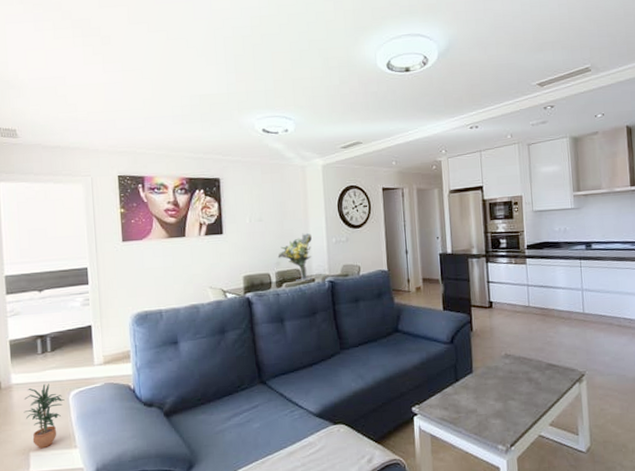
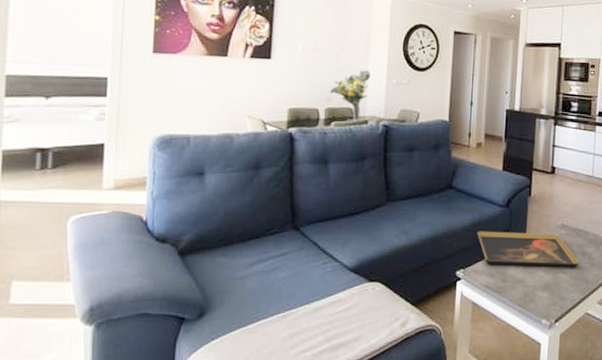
potted plant: present [23,384,65,449] -> none [10,205,62,279]
decorative tray: none [427,364,527,399] -> present [477,231,579,268]

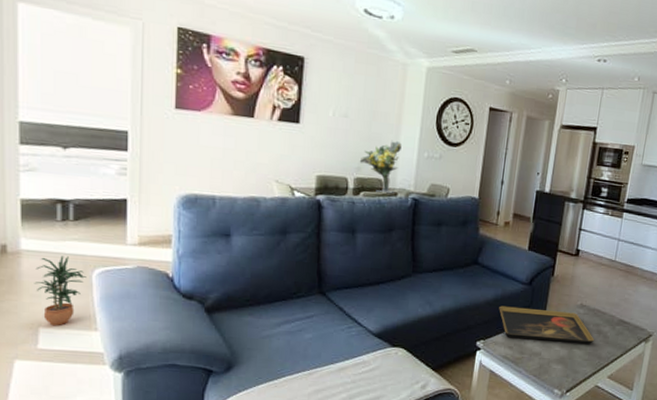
potted plant: none [10,205,62,279] -> present [34,256,87,326]

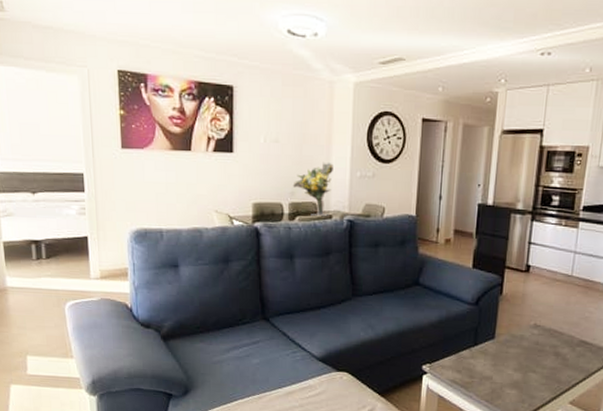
potted plant: present [34,256,87,326] -> none [19,291,61,354]
decorative tray: present [499,306,594,345] -> none [444,328,552,368]

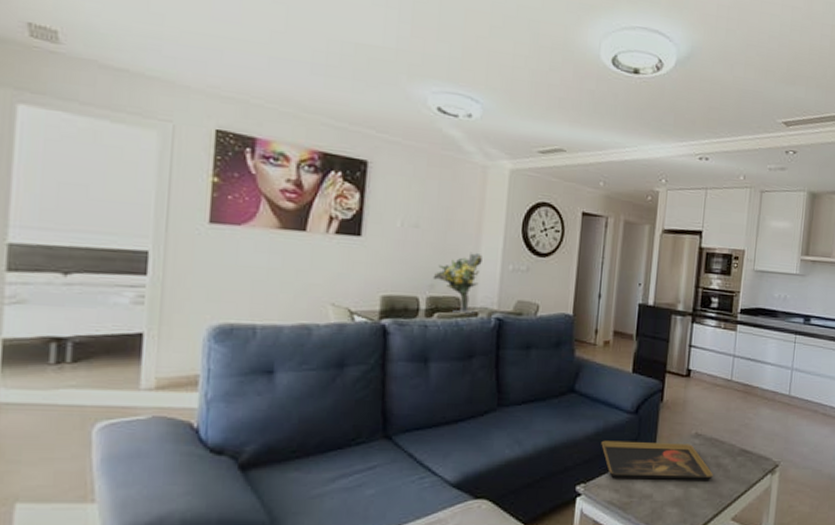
decorative tray: none [444,328,552,368] -> present [601,440,713,482]

